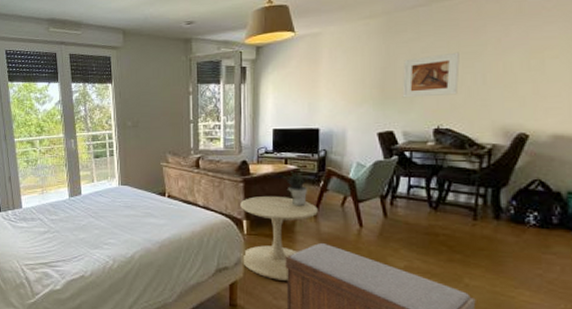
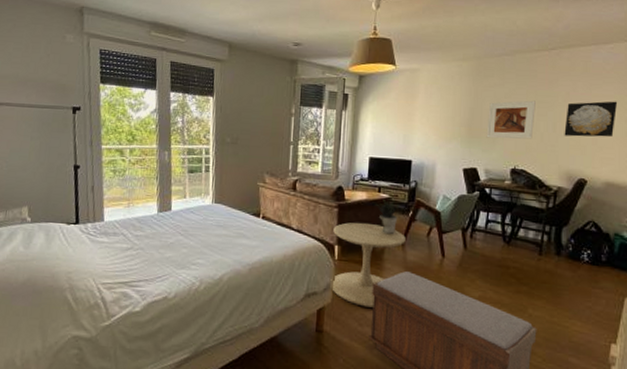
wall art: none [496,42,564,88] -> present [564,101,618,137]

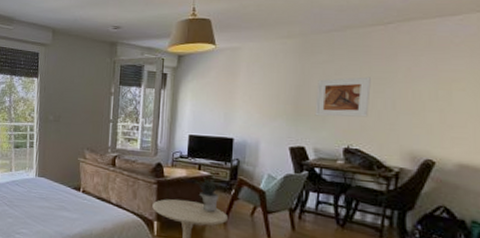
wall art: present [564,101,618,137] -> none [405,76,471,115]

